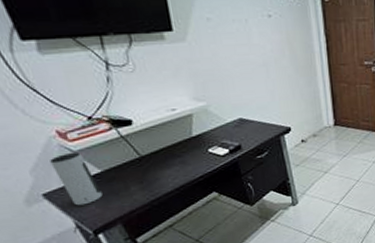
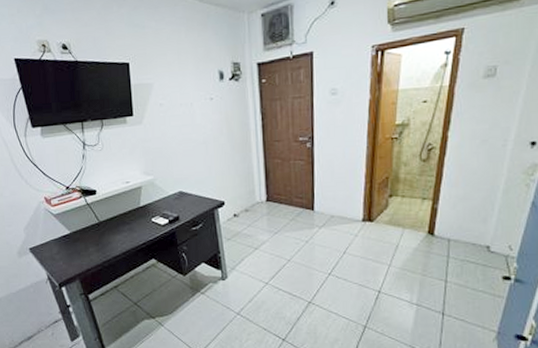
speaker: present [50,151,103,206] -> none [38,215,69,261]

